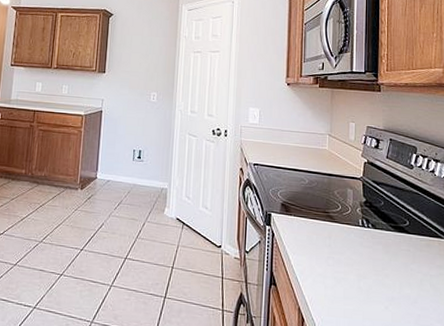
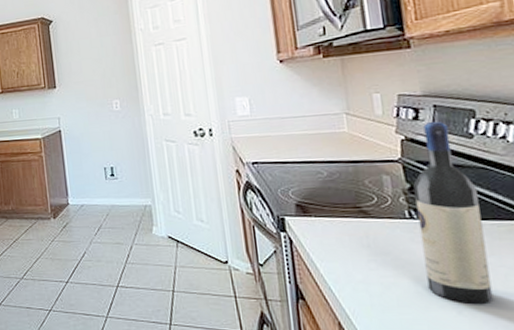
wine bottle: none [367,151,411,302] -> present [413,121,494,304]

